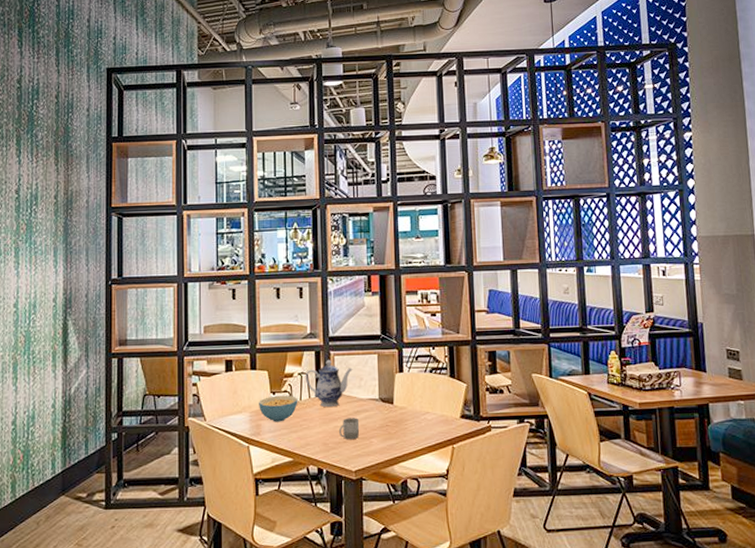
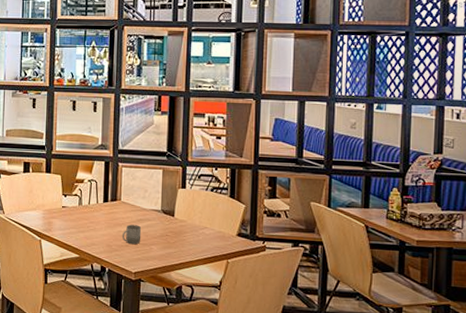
cereal bowl: present [259,395,298,422] -> none [51,198,87,222]
teapot: present [305,359,353,408] -> none [94,170,139,214]

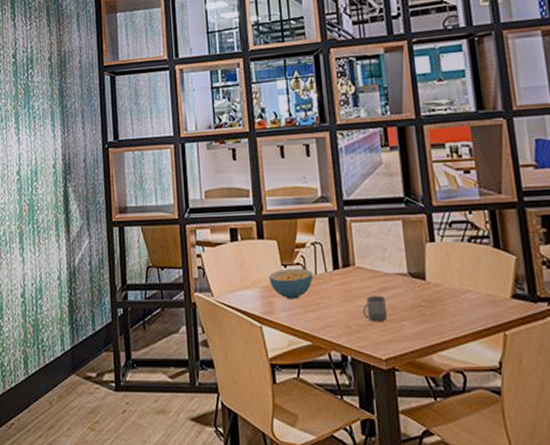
cereal bowl: none [51,198,87,222] -> present [269,268,313,300]

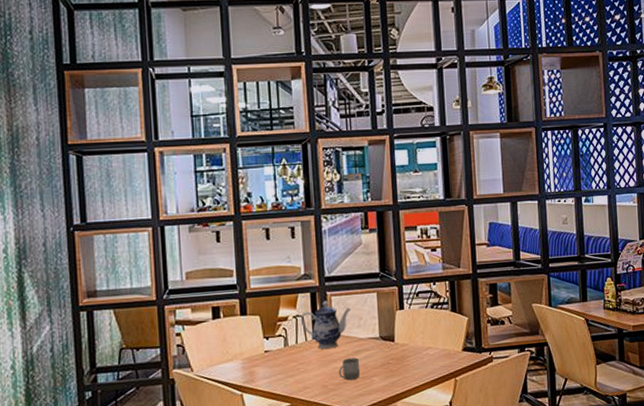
cereal bowl: present [269,268,313,300] -> none [251,339,294,368]
teapot: none [318,226,374,284] -> present [300,300,352,350]

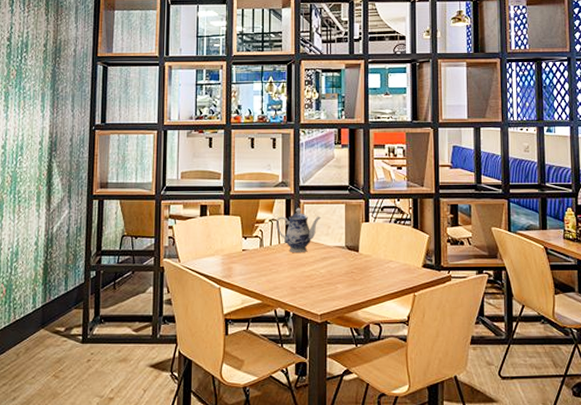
cup: present [338,357,361,381] -> none [306,264,326,285]

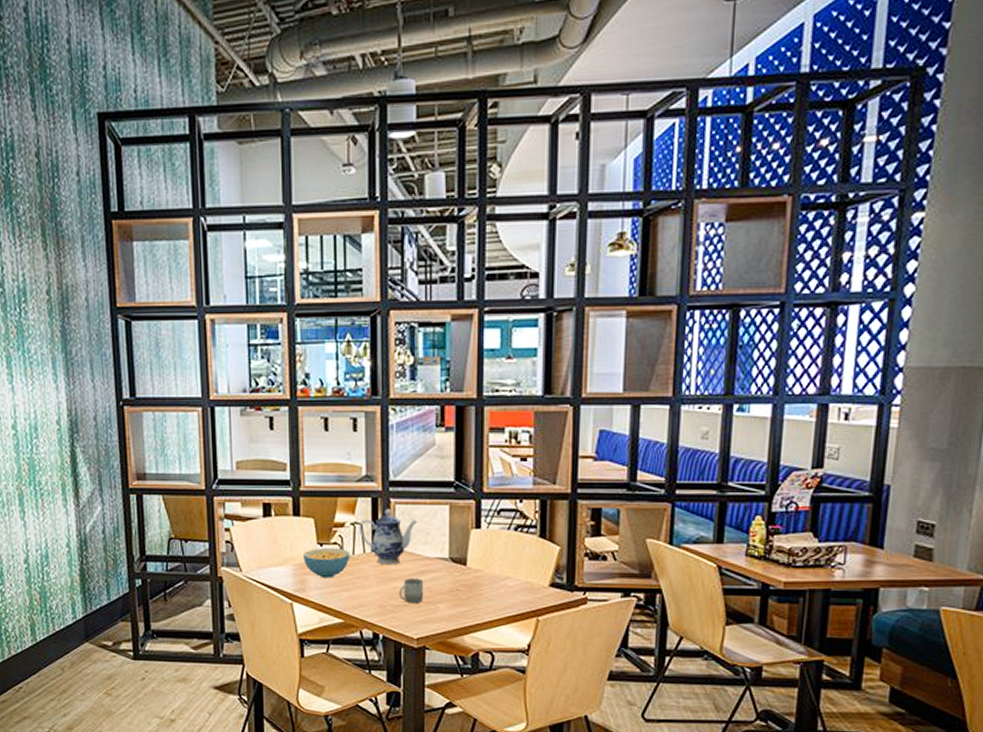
cereal bowl: none [231,240,268,266] -> present [303,547,350,578]
cup: none [306,264,326,285] -> present [398,578,424,604]

